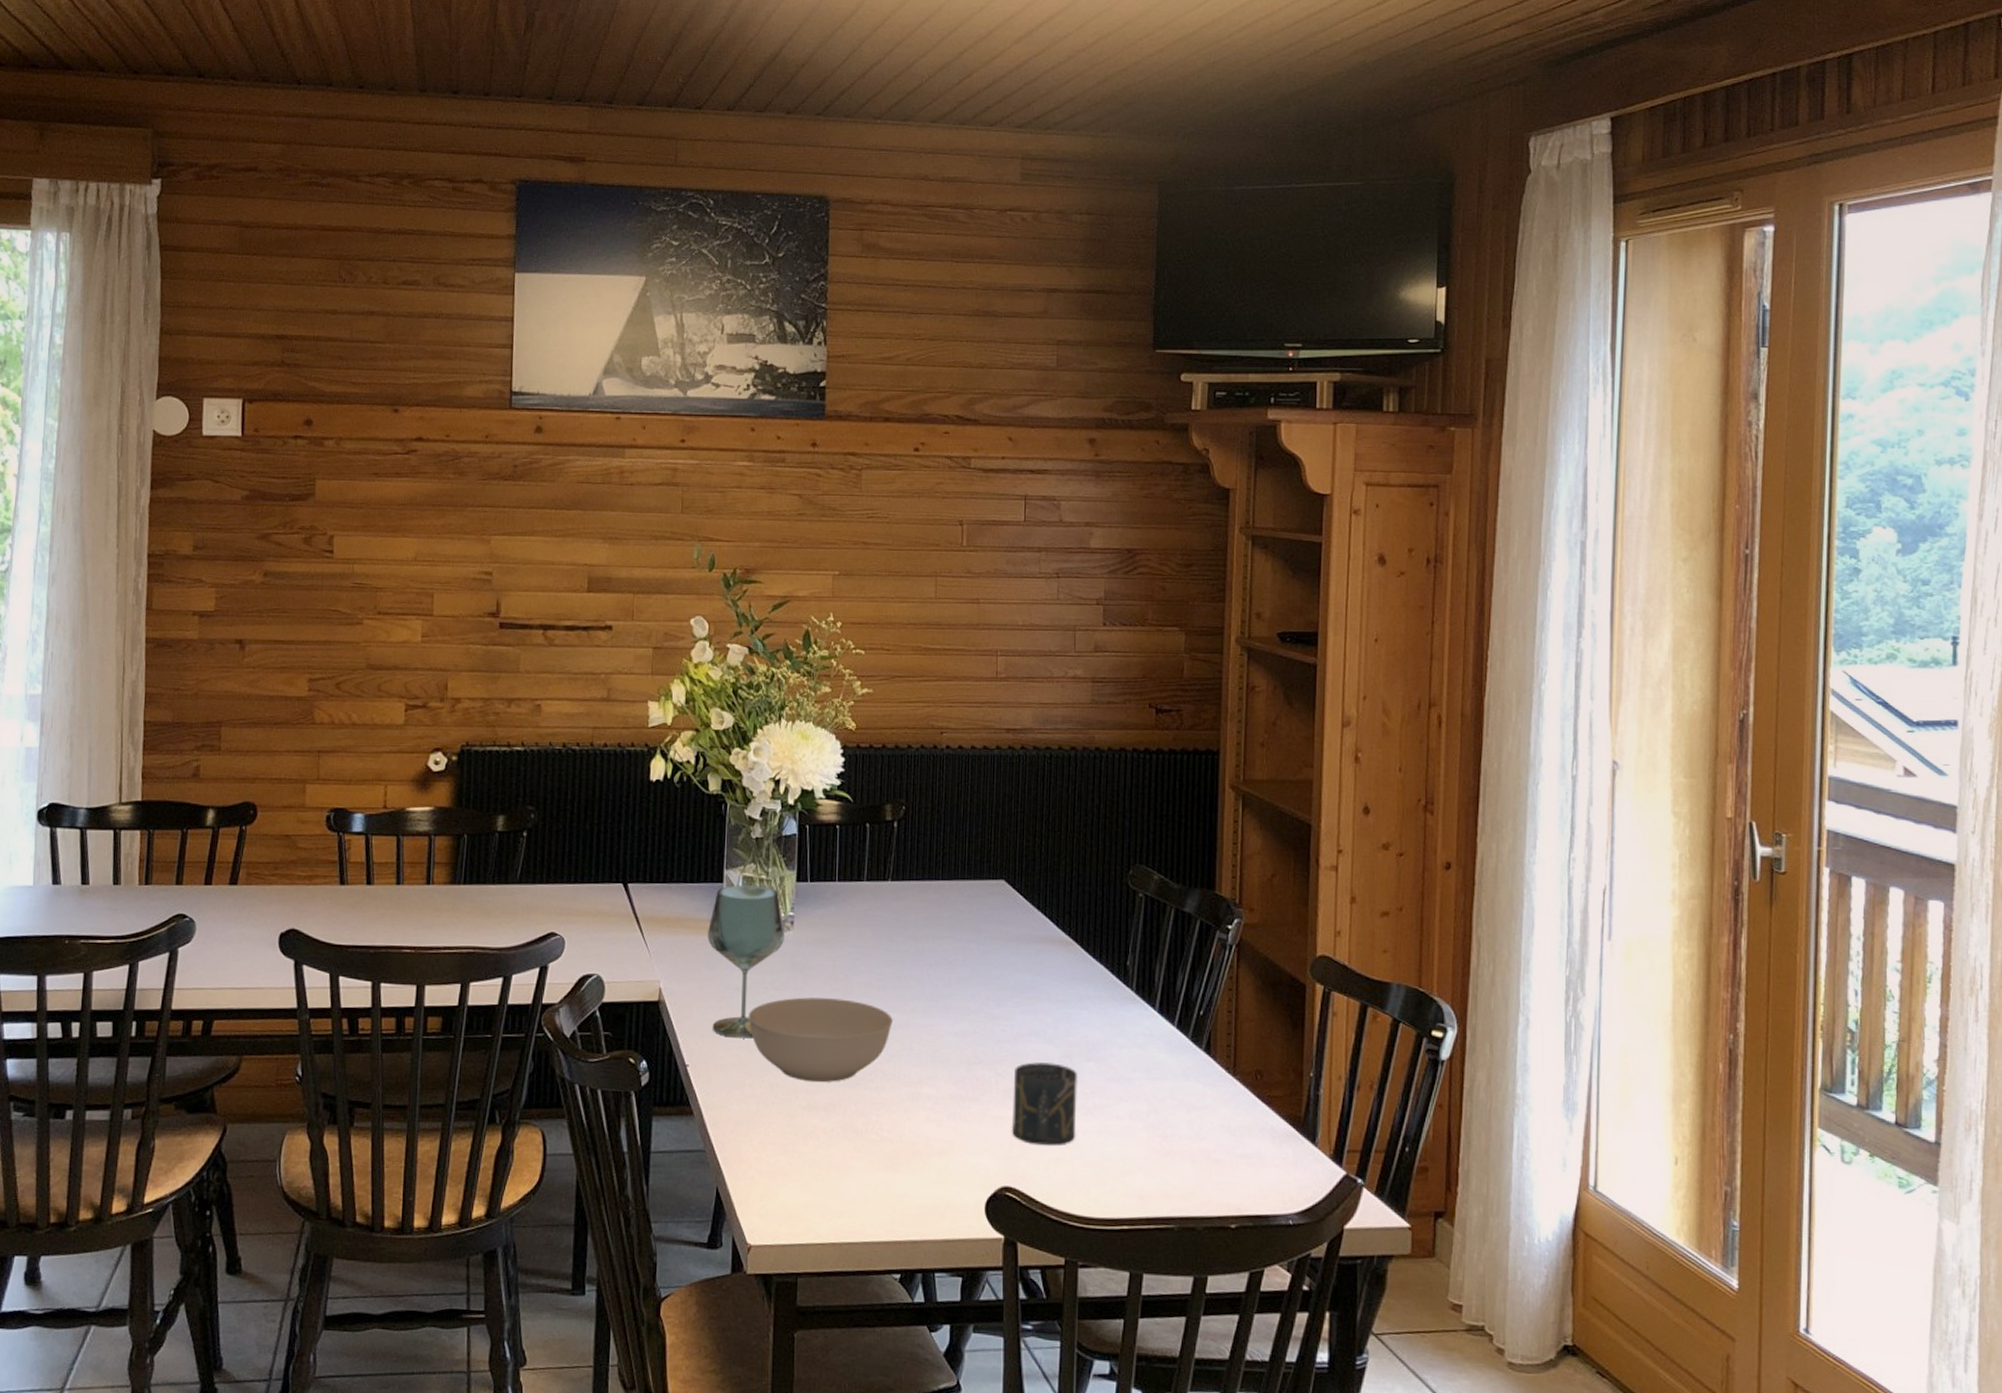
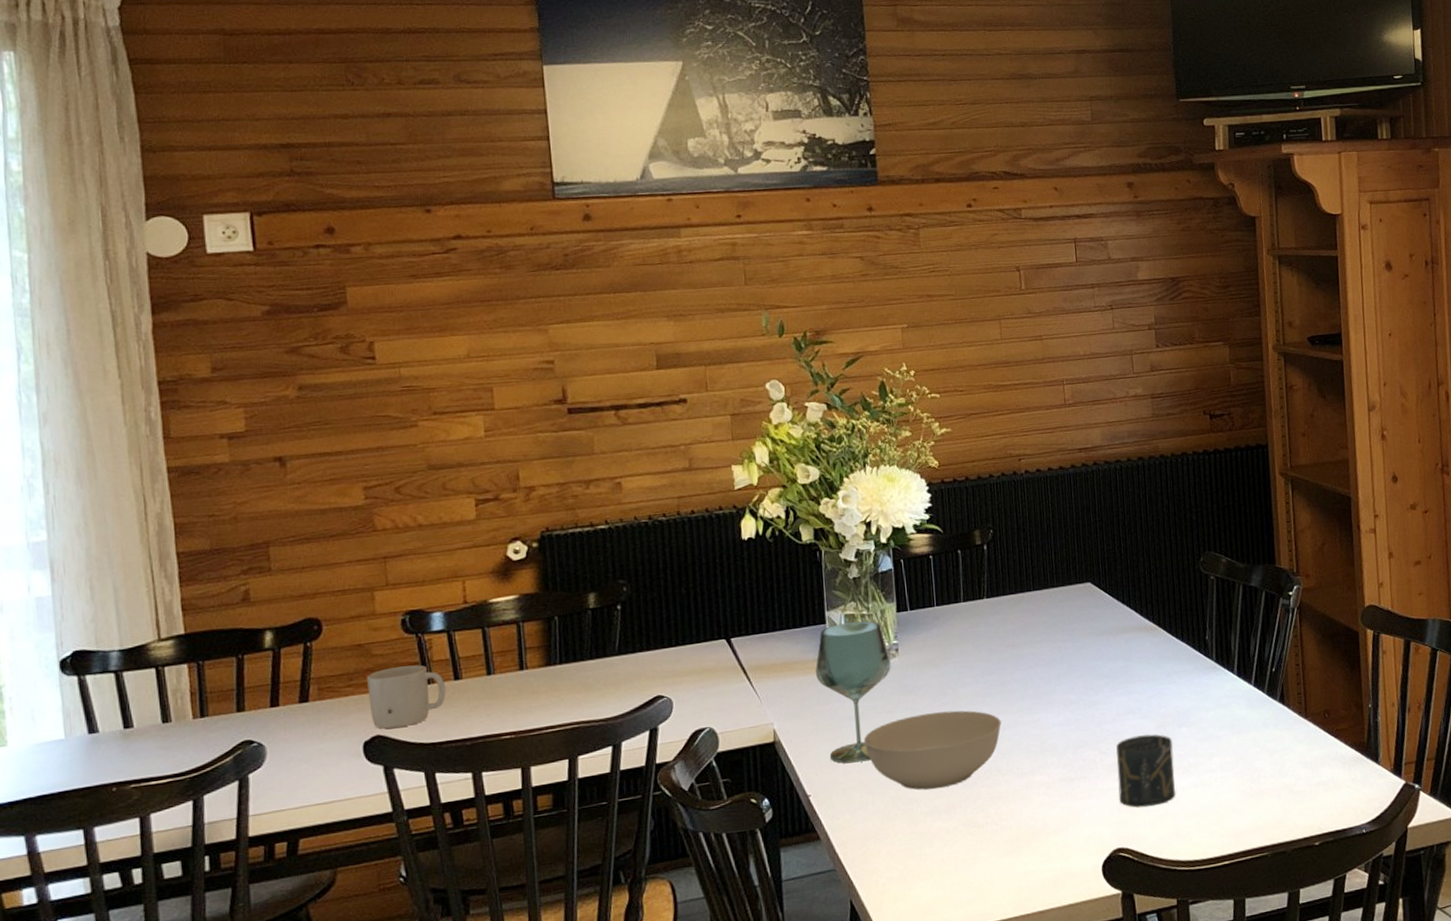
mug: none [289,863,359,924] -> present [367,664,447,729]

